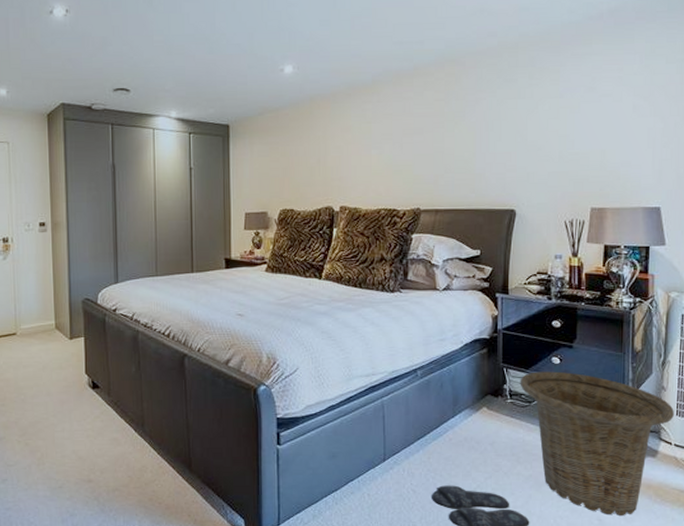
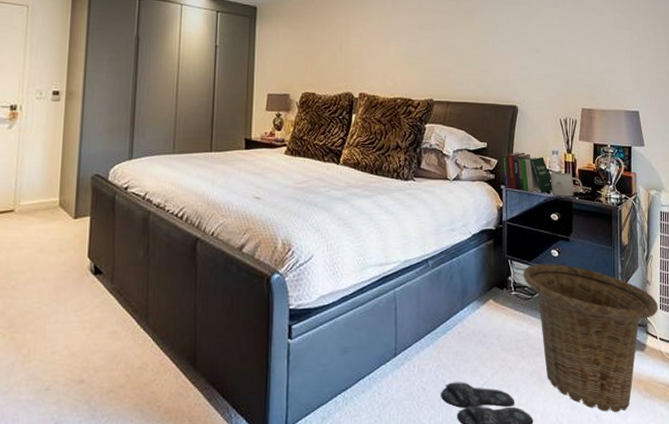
books: none [497,258,554,300] -> present [502,152,552,194]
mug: none [552,277,589,303] -> present [550,172,582,197]

